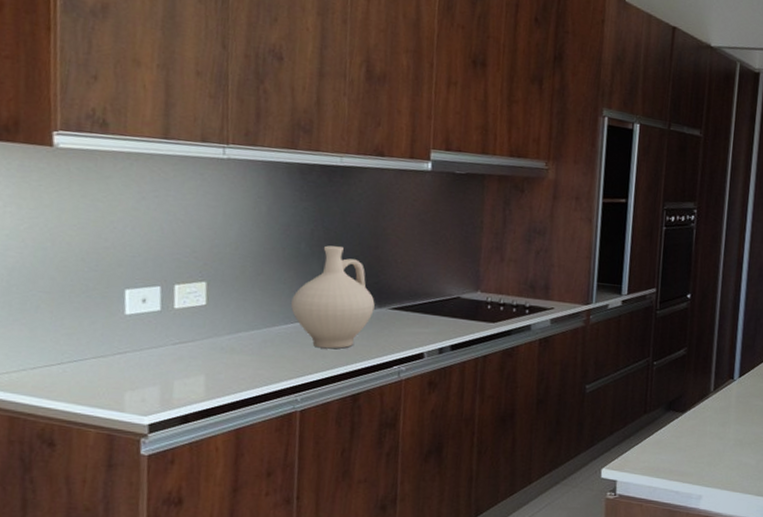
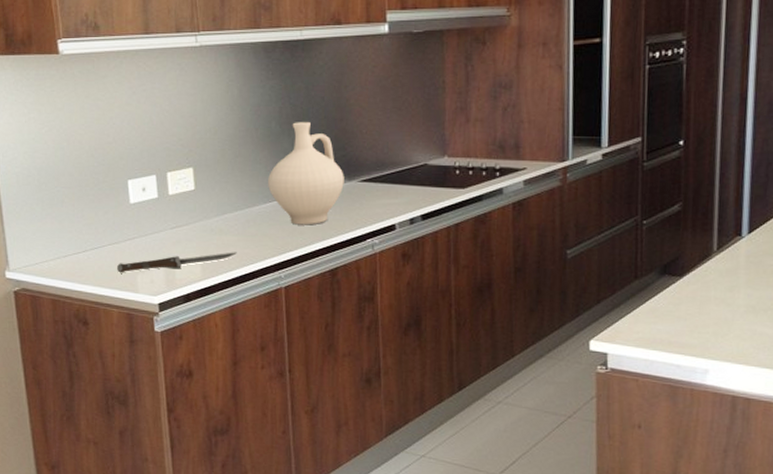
kitchen knife: none [100,372,249,390] -> present [117,252,237,273]

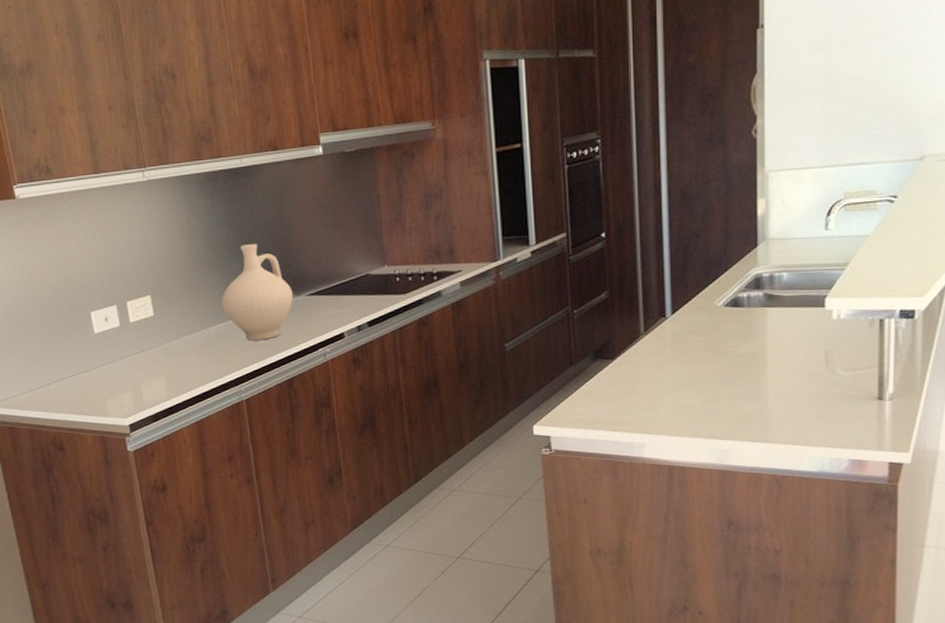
kitchen knife: present [117,252,237,273] -> none [87,371,199,400]

